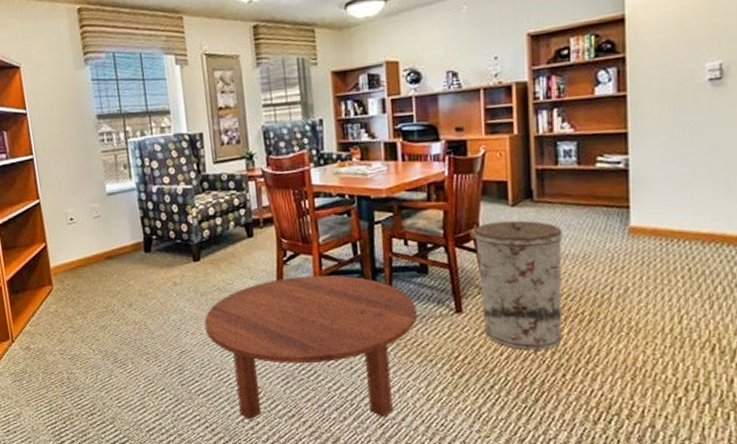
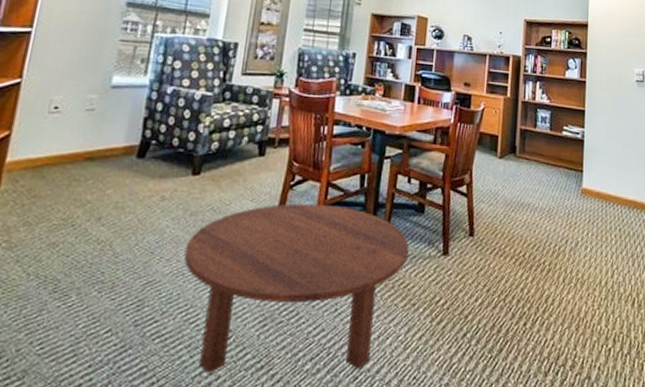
trash can: present [473,220,563,351] -> none [464,170,535,297]

